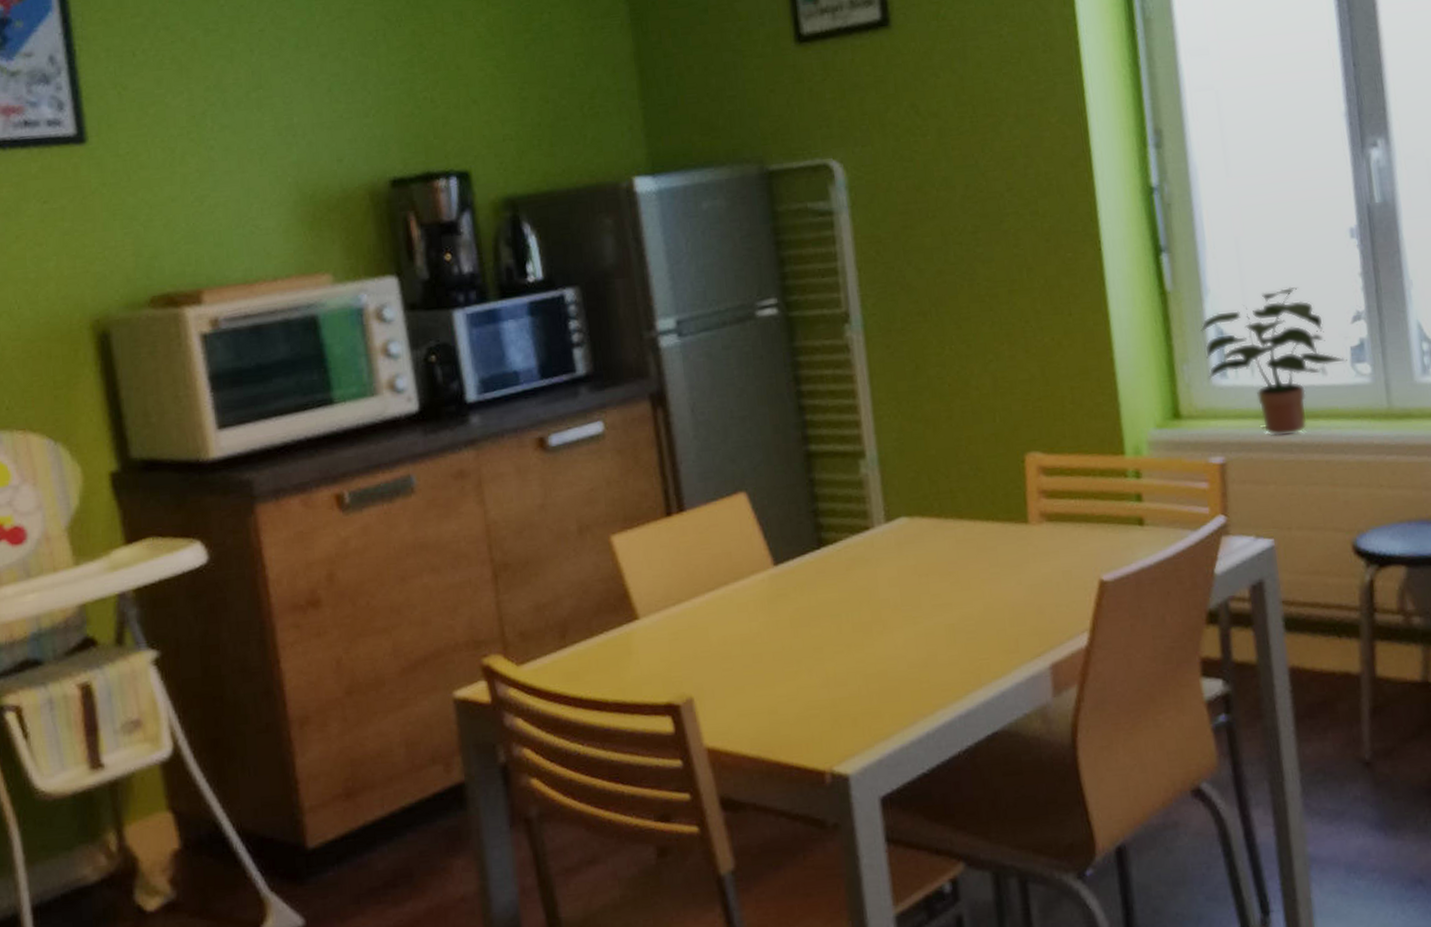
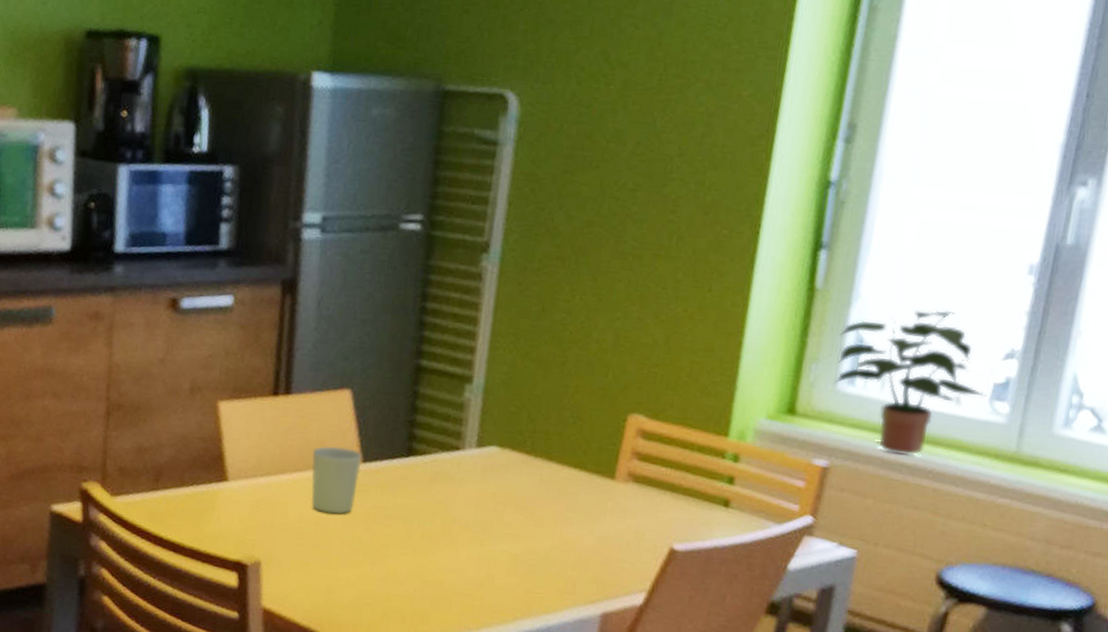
mug: none [720,553,776,629] -> present [311,446,362,515]

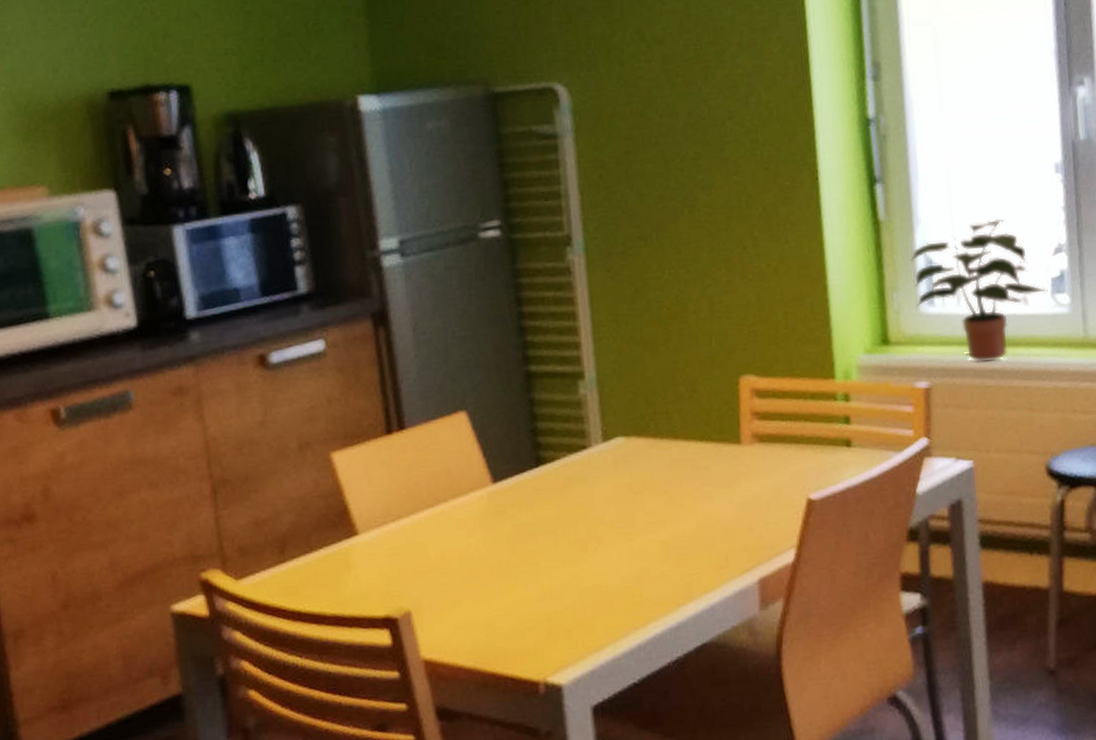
mug: present [311,446,362,515] -> none [439,471,494,544]

